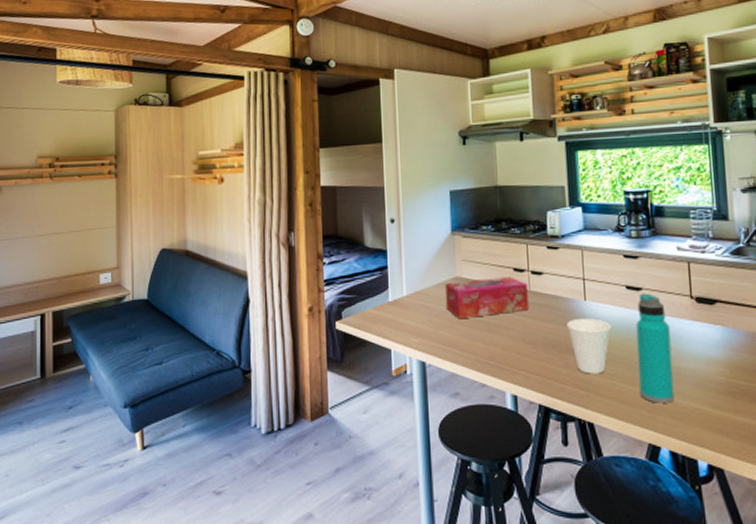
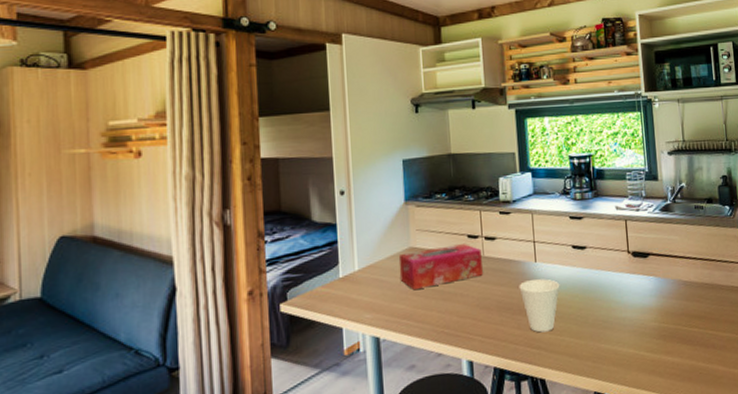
water bottle: present [636,293,675,403] -> none [581,251,616,354]

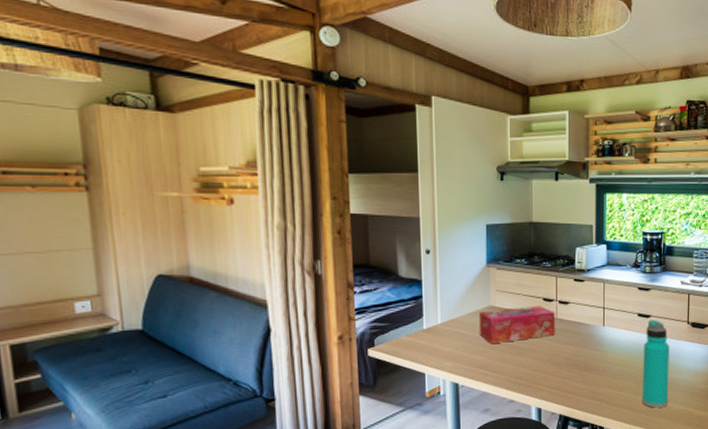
cup: present [519,279,560,333] -> none [587,341,624,388]
water bottle: none [581,251,616,354] -> present [643,319,670,408]

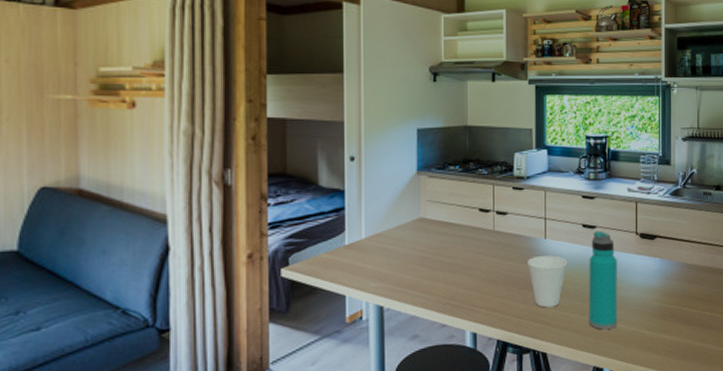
tissue box: present [478,306,555,343] -> none [407,217,492,260]
cup: none [587,341,624,388] -> present [527,255,568,308]

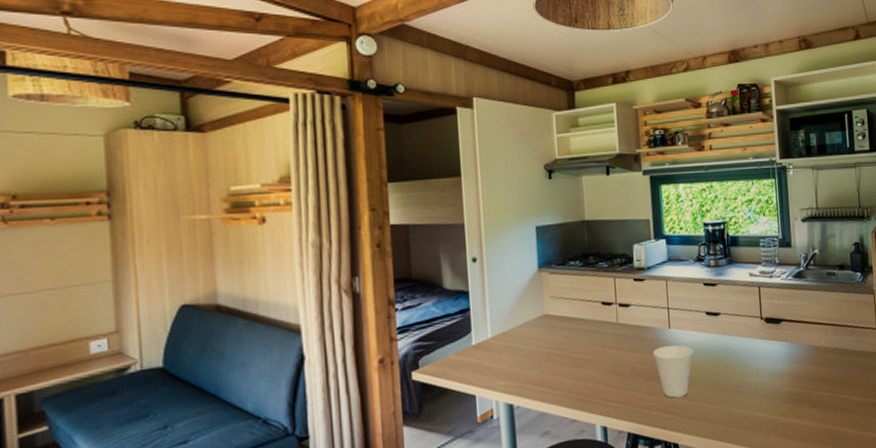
water bottle: present [589,230,618,330] -> none [715,317,748,418]

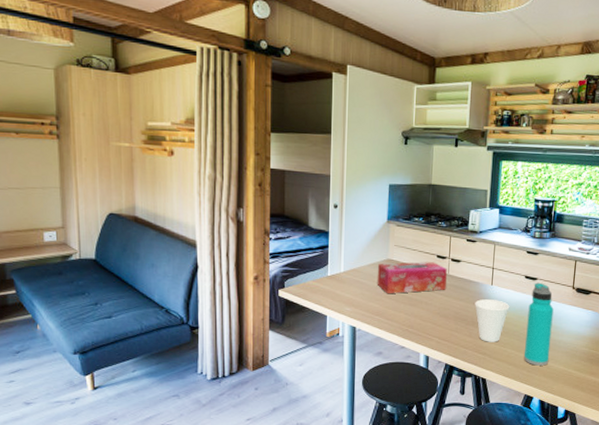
tissue box: none [532,311,617,356] -> present [377,262,447,294]
water bottle: none [715,317,748,418] -> present [524,282,554,366]

